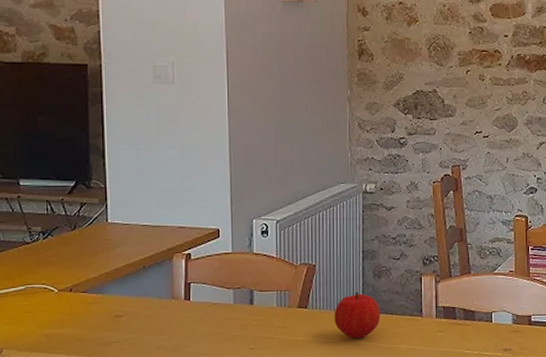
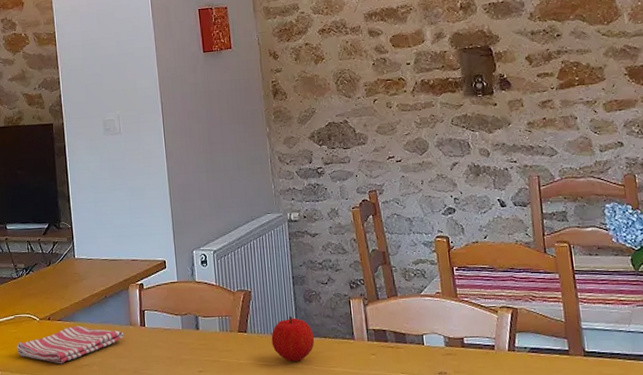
dish towel: none [27,299,164,341] -> present [17,326,124,364]

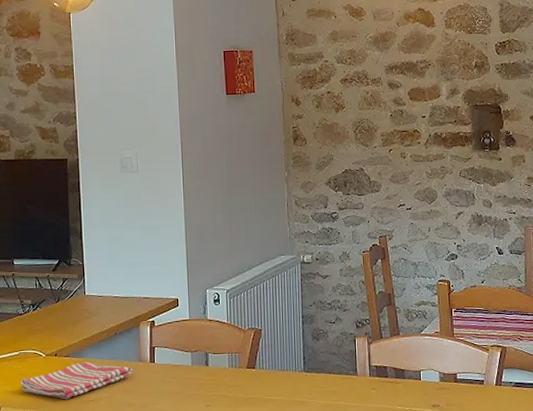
fruit: present [271,316,315,362] -> none [278,354,320,396]

